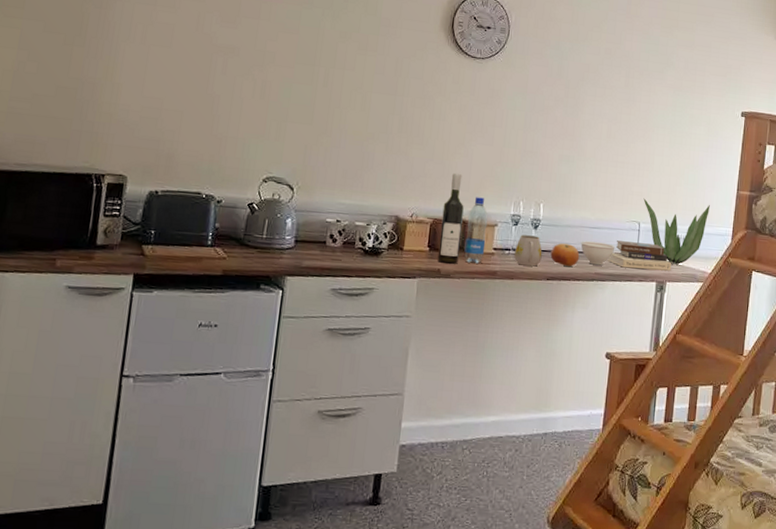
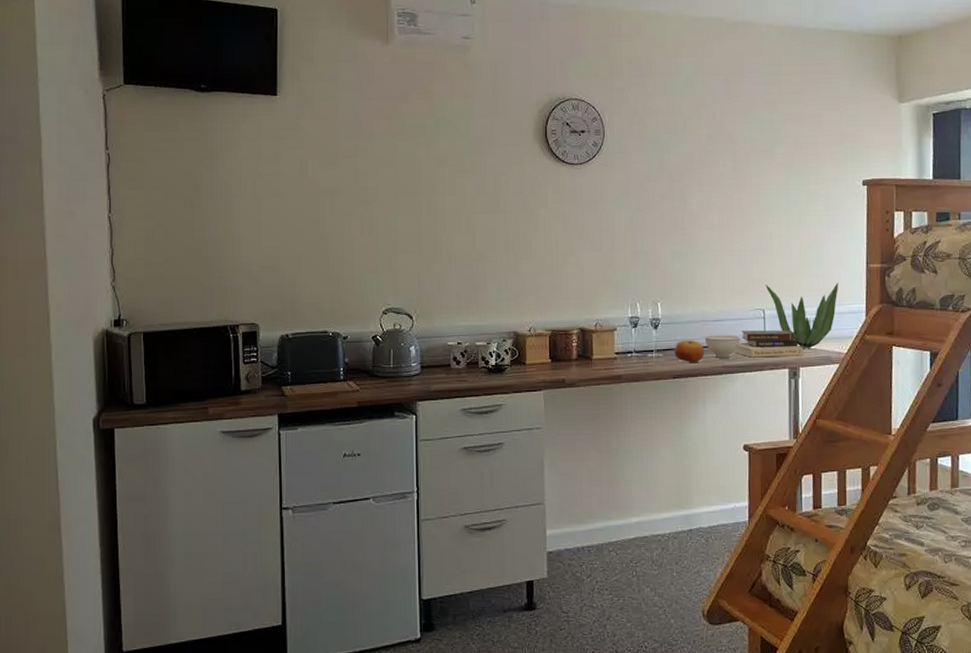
bottle: present [437,172,464,265] -> none [560,282,581,374]
bottle: present [463,197,488,264] -> none [585,304,607,370]
mug: present [514,235,542,267] -> none [637,336,666,367]

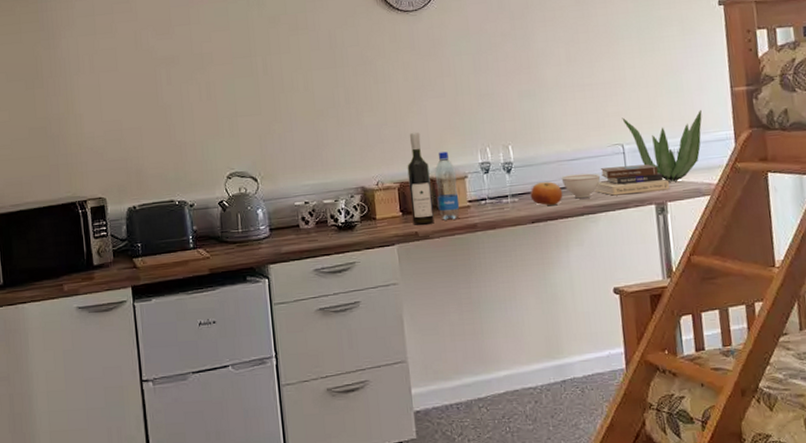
bottle: none [560,282,581,374] -> present [407,131,434,226]
bottle: none [585,304,607,370] -> present [434,151,460,220]

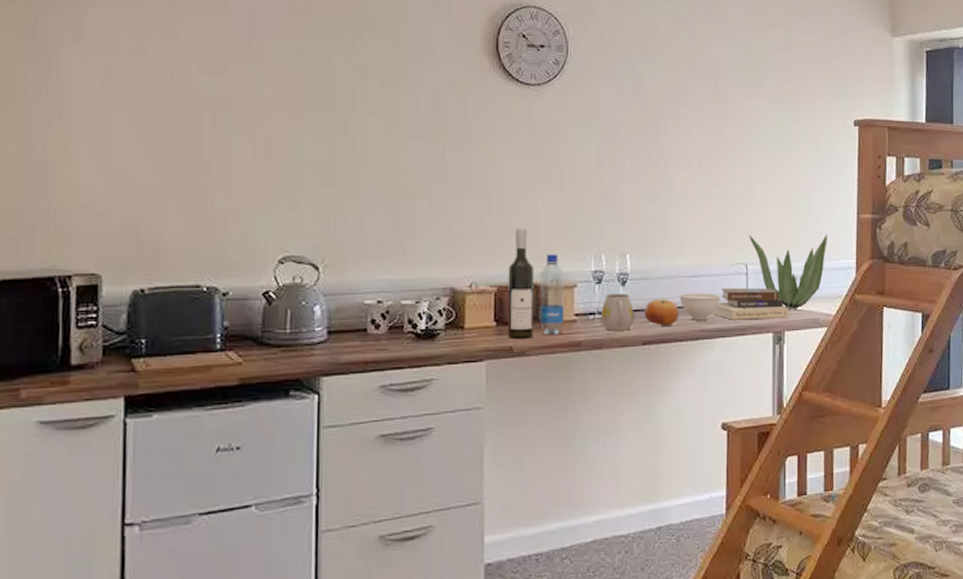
mug: none [491,180,522,213] -> present [601,294,634,331]

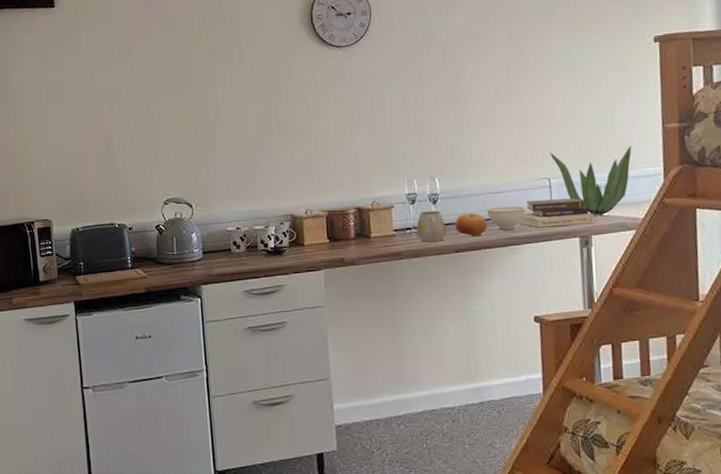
bottle: present [508,227,534,340] -> none [335,163,360,253]
bottle: present [539,254,565,335] -> none [362,182,386,248]

